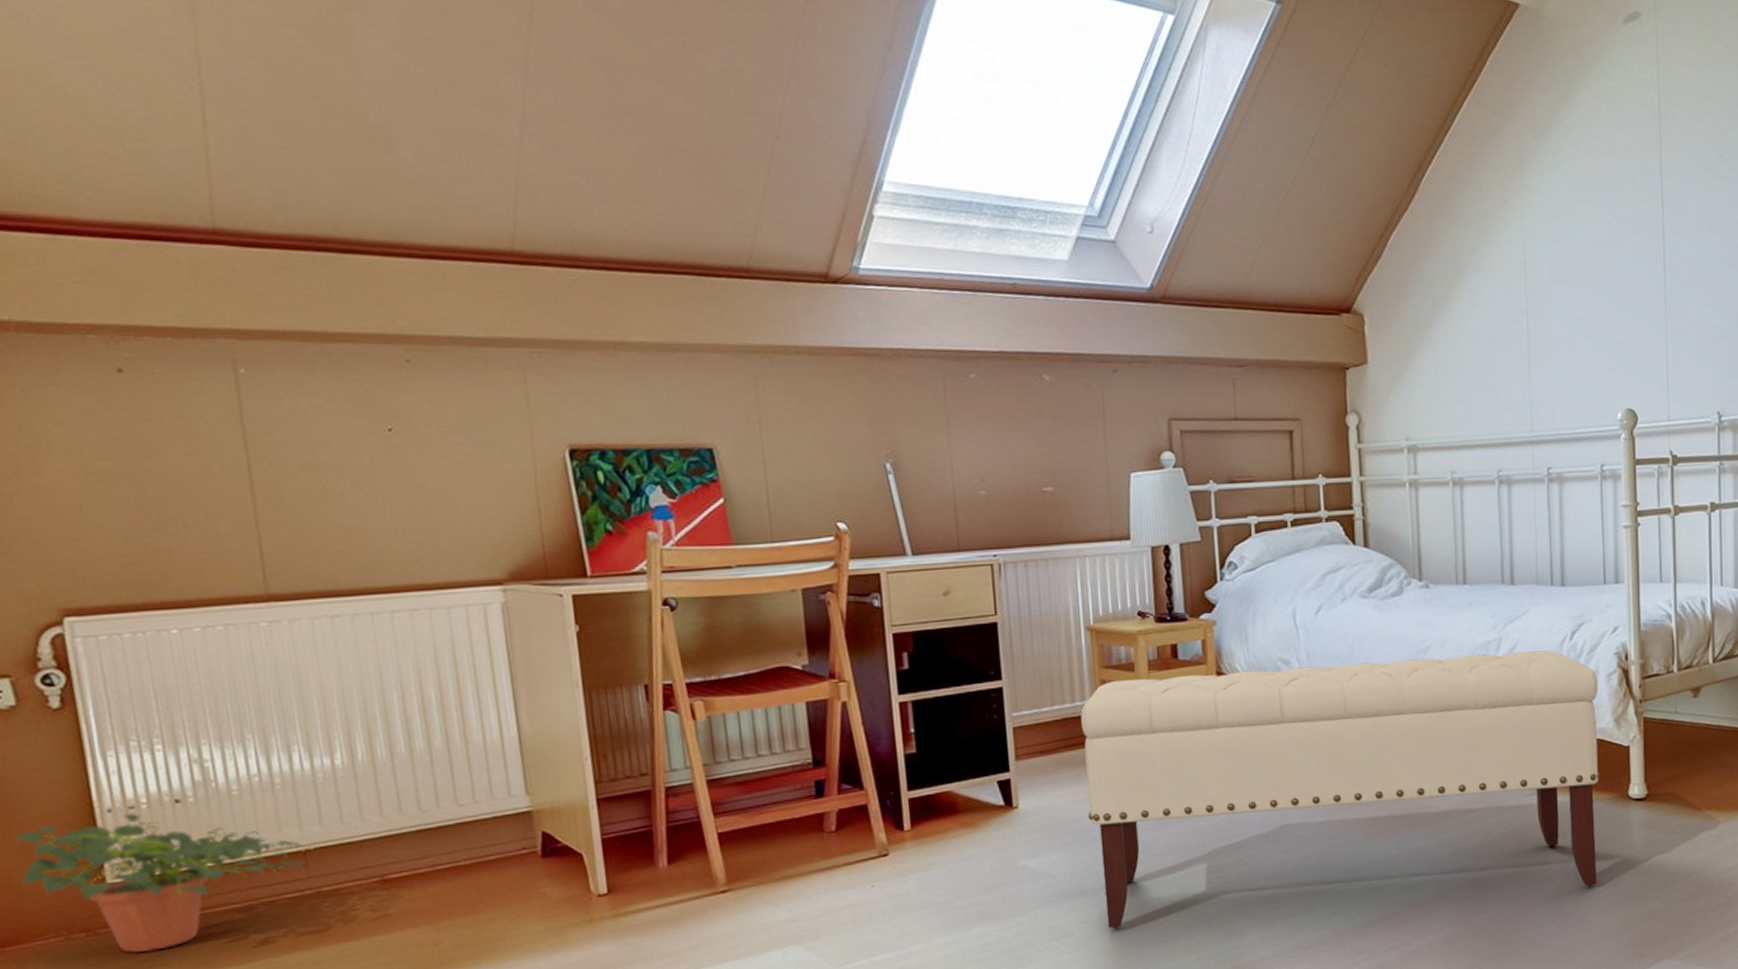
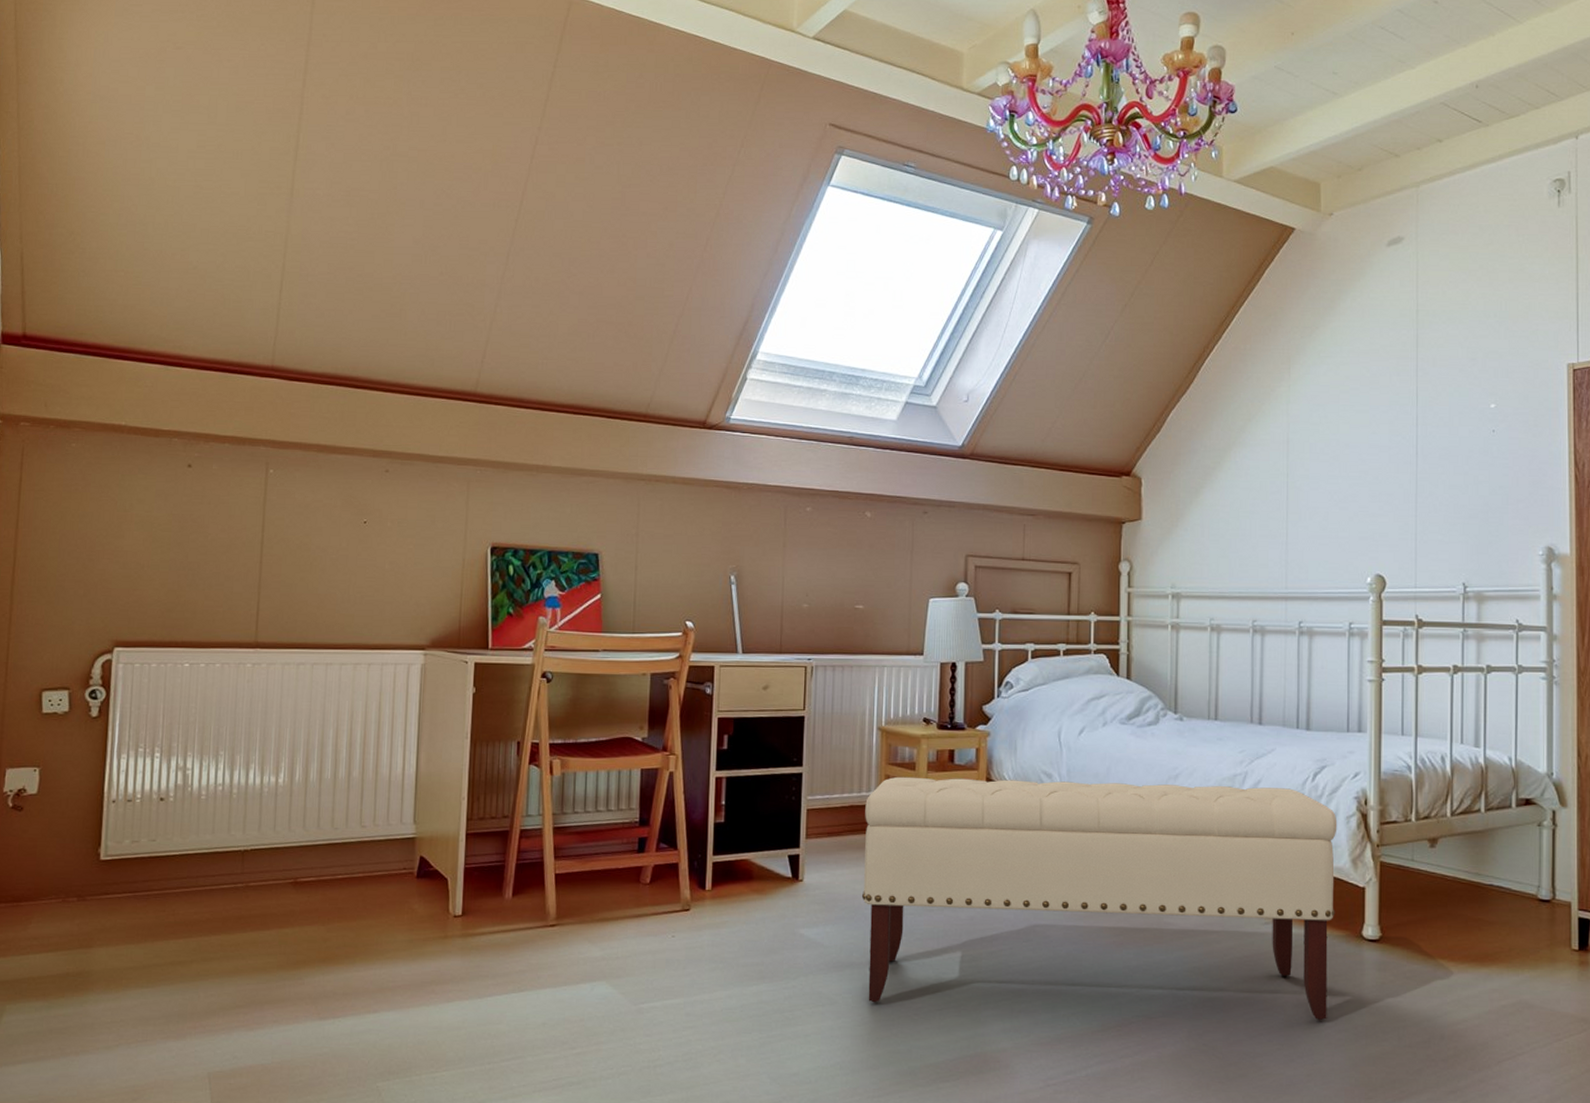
potted plant: present [14,813,307,954] -> none [41,805,242,920]

